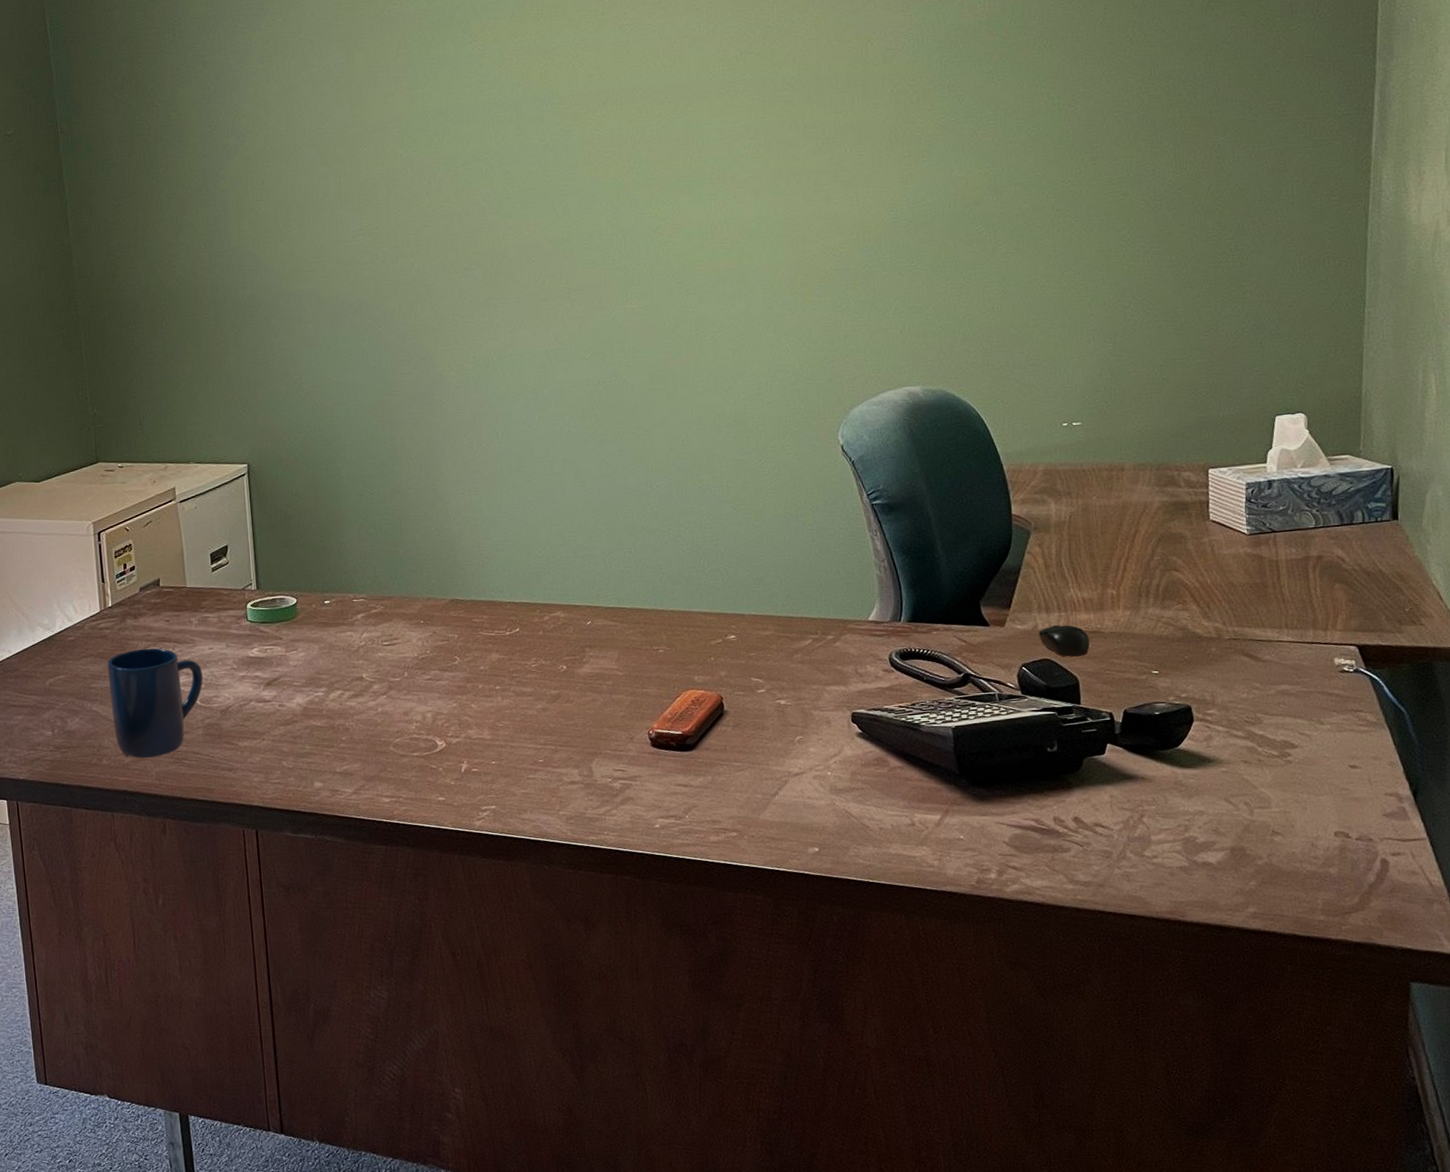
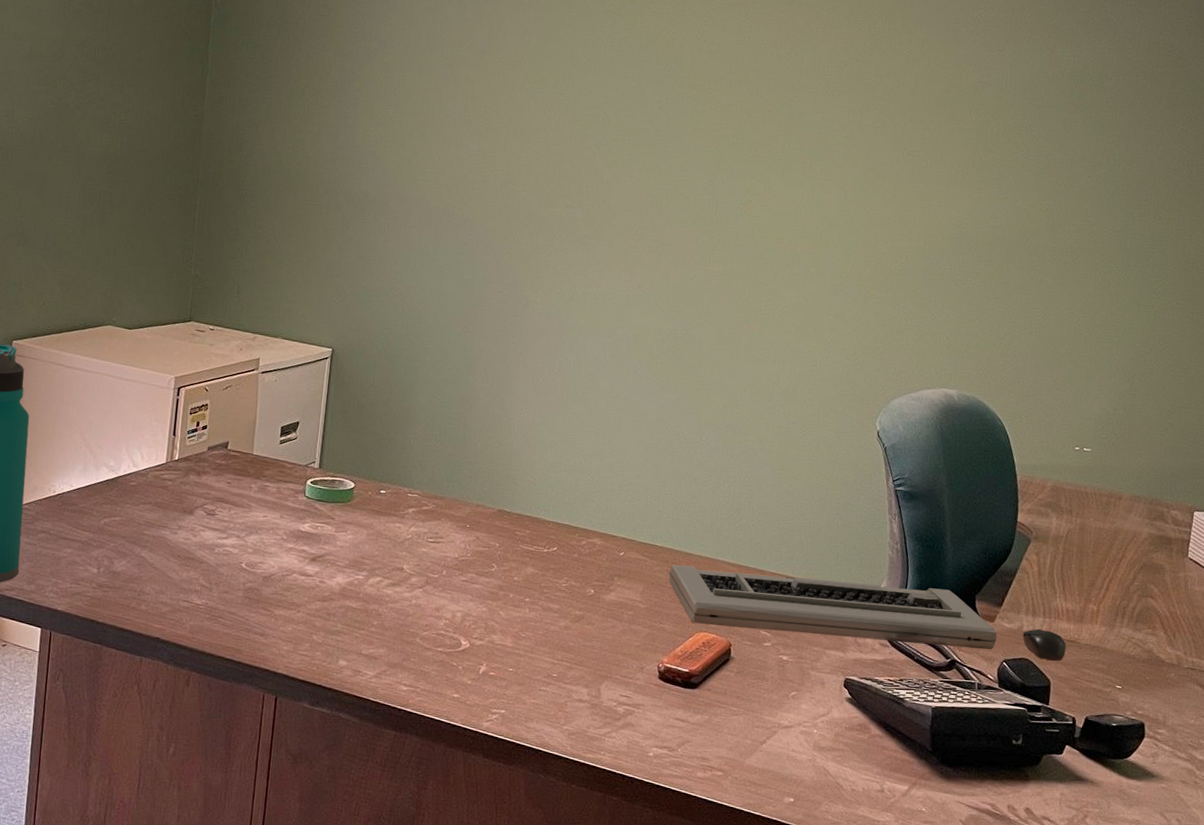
mug: present [107,648,204,759] -> none [158,505,253,611]
computer keyboard: none [642,600,1011,683] -> present [668,565,997,650]

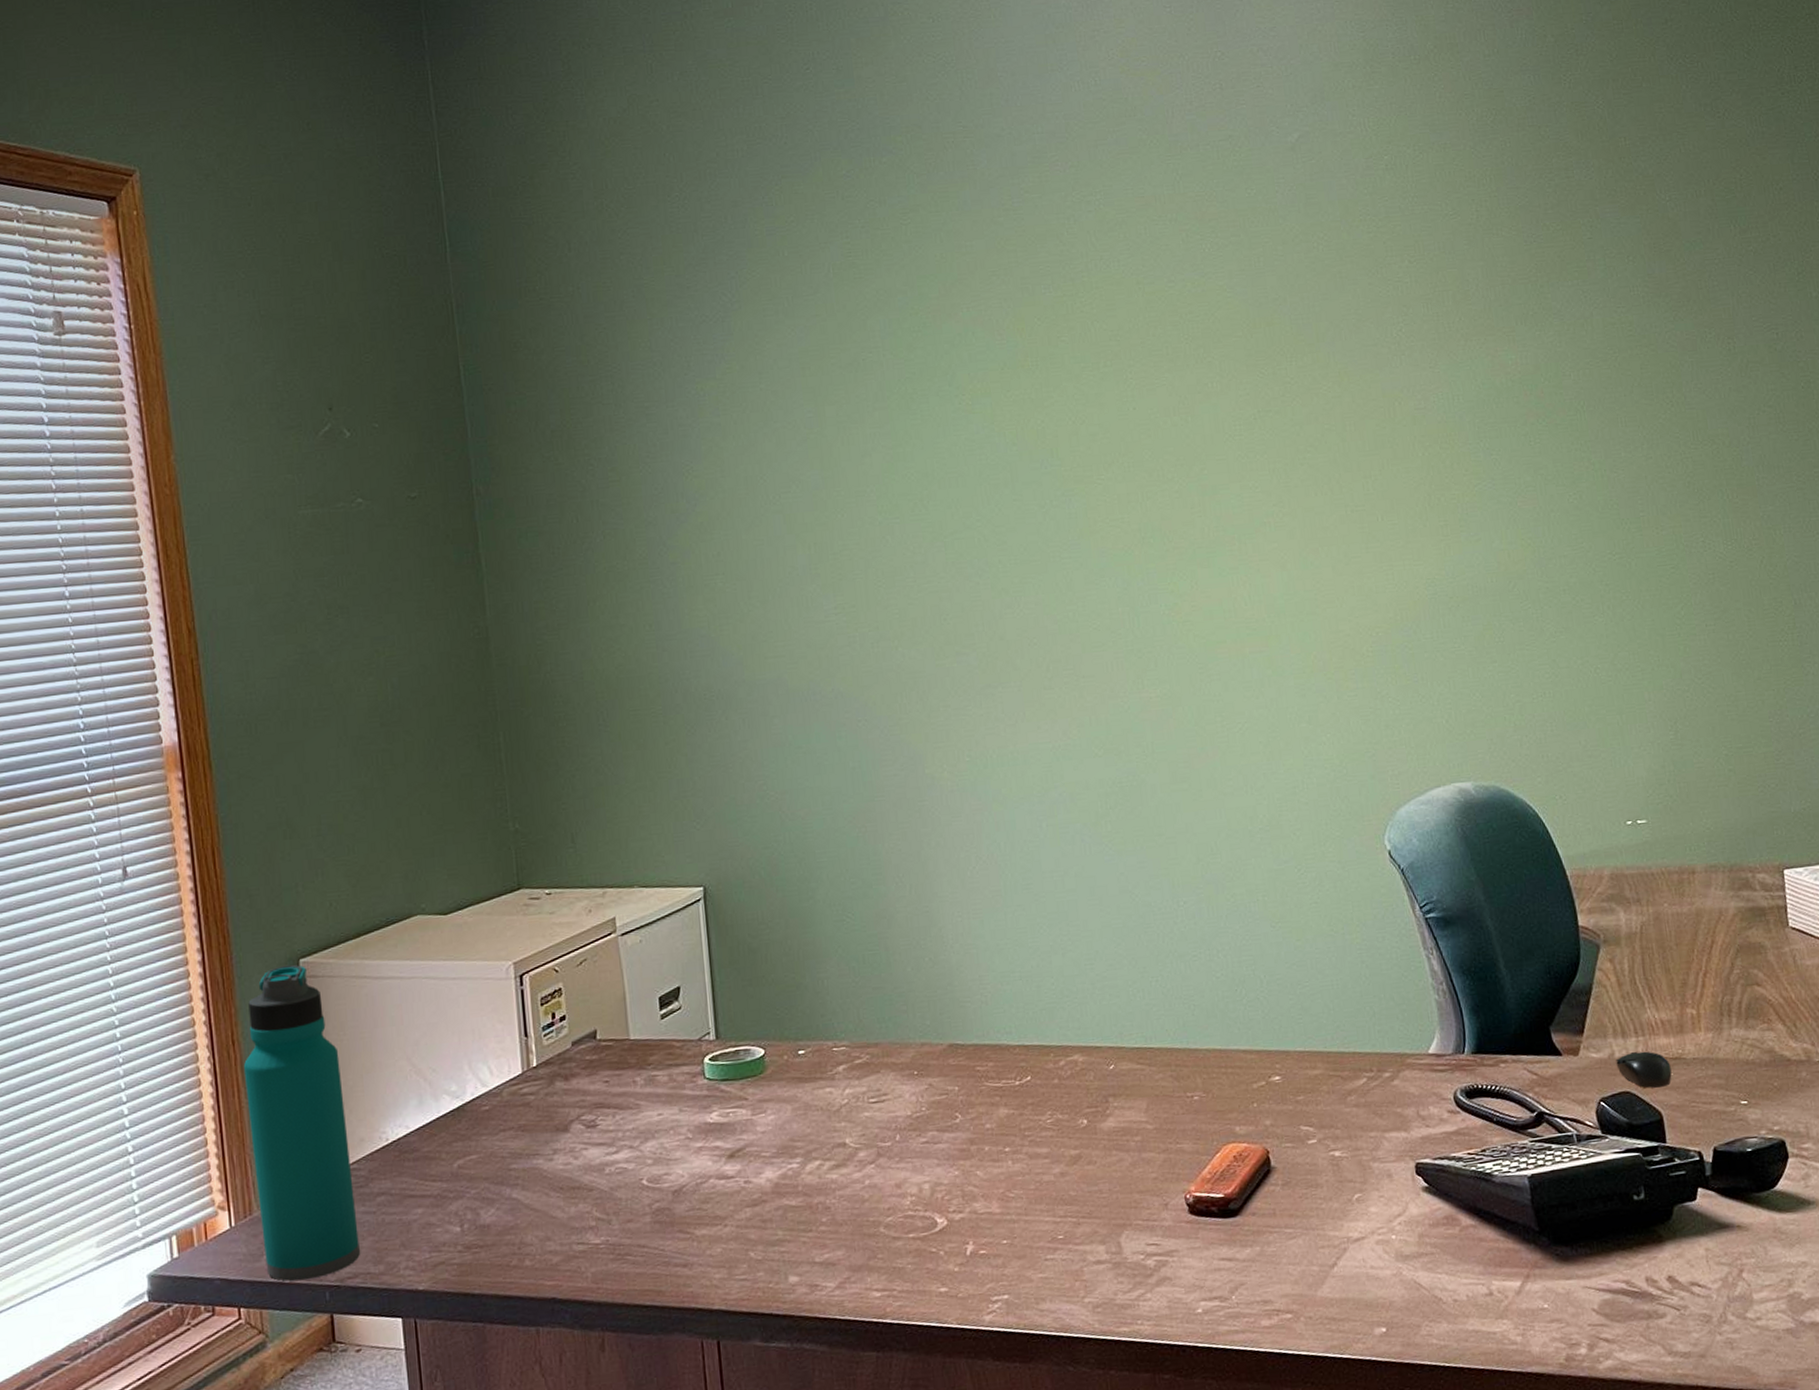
computer keyboard: present [668,565,997,650] -> none [1174,1027,1587,1135]

